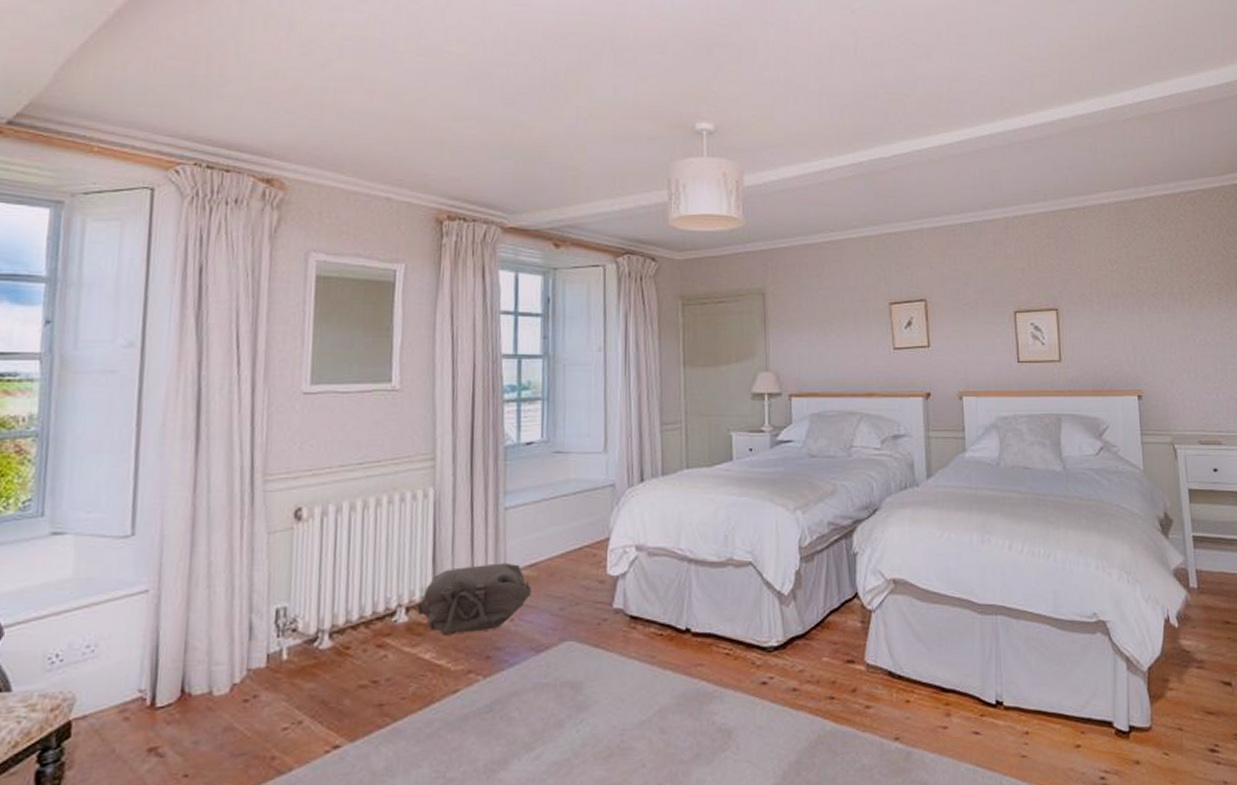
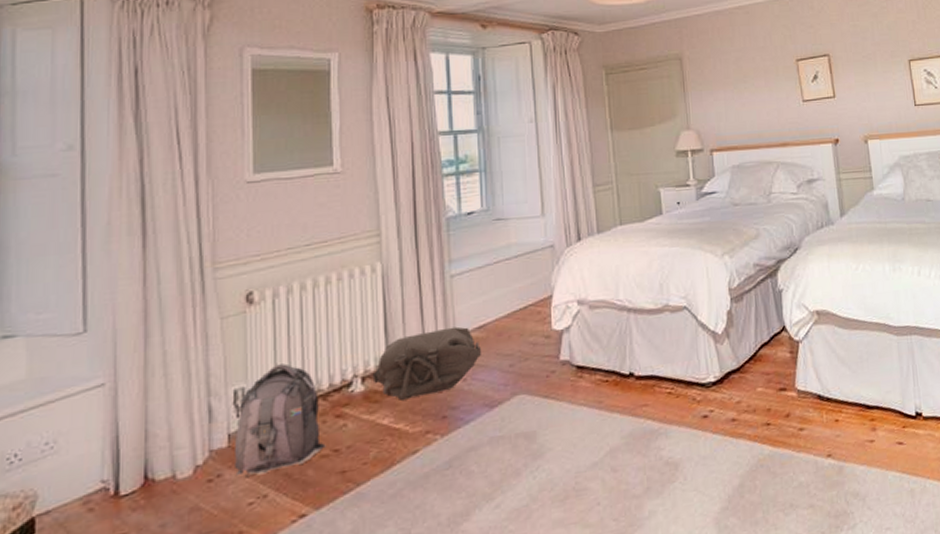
backpack: none [271,586,365,700] -> present [233,363,326,477]

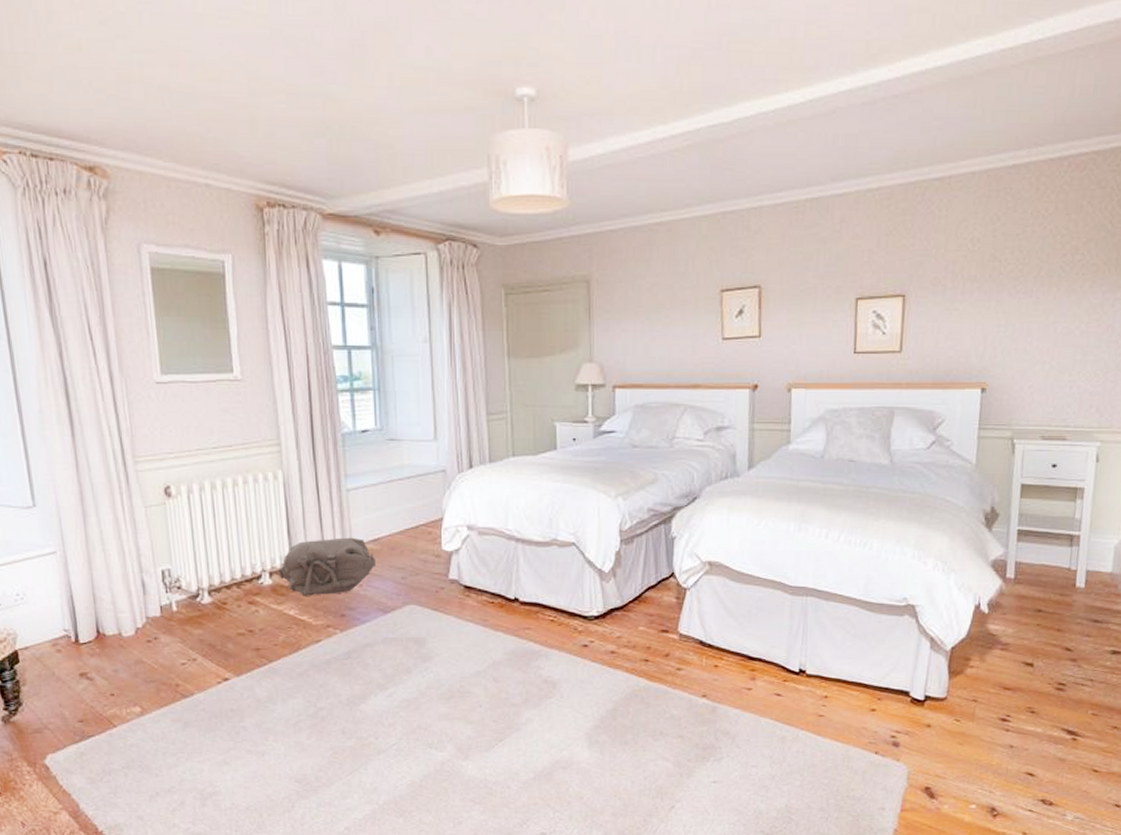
backpack: present [233,363,326,477] -> none [166,553,242,642]

